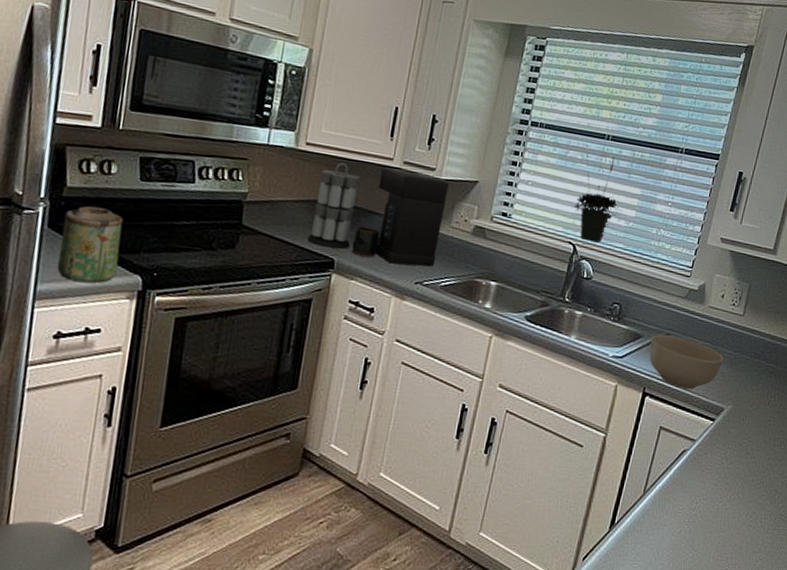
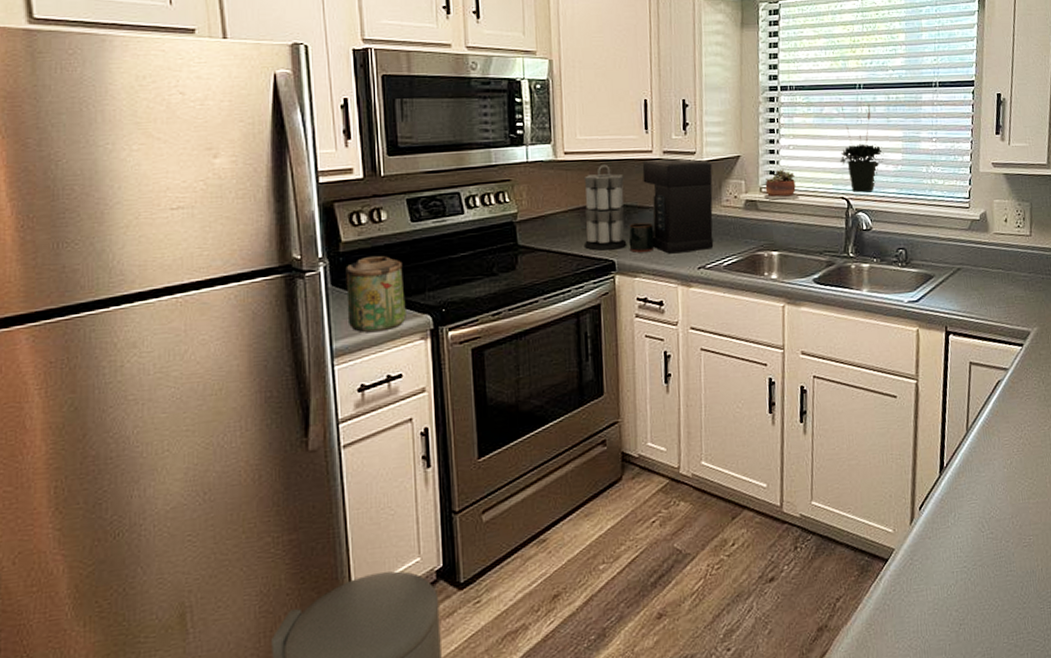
succulent plant: none [493,202,529,235] -> present [763,169,799,200]
bowl: present [649,334,724,389] -> none [942,269,1020,320]

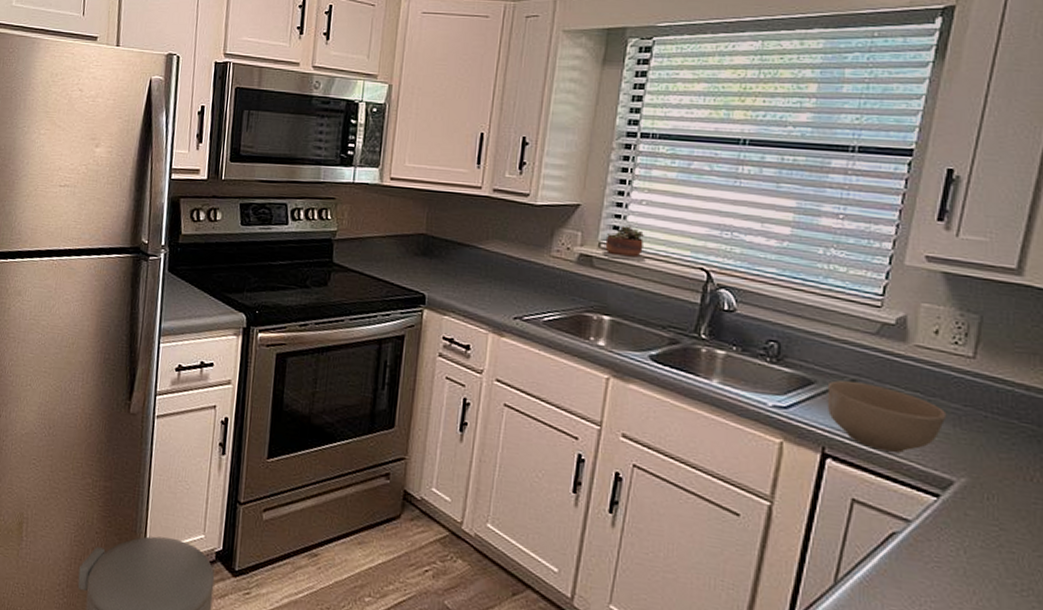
canister: present [346,255,406,333] -> none [176,250,228,321]
spice rack: present [584,164,627,251] -> none [397,194,448,284]
mug: present [628,222,655,252] -> none [442,259,471,291]
coffee maker: present [642,158,714,254] -> none [467,196,546,301]
potted plant: present [839,104,884,193] -> none [703,163,766,268]
bowl: none [942,269,1020,320] -> present [827,380,947,453]

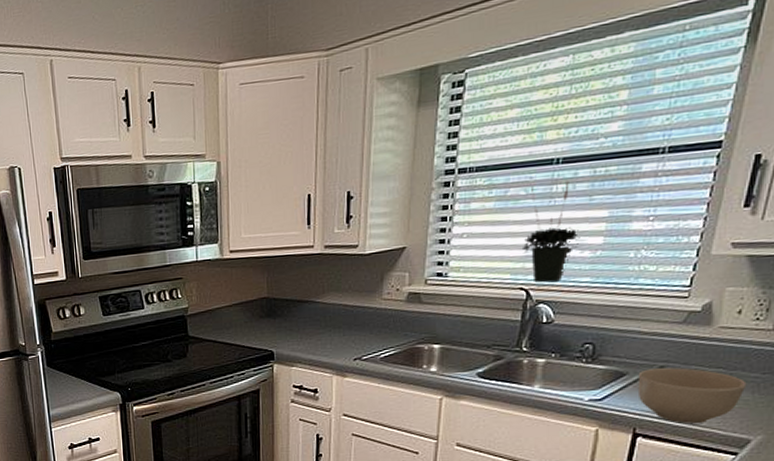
succulent plant: present [601,225,646,261] -> none [428,260,469,292]
potted plant: none [703,163,766,268] -> present [521,181,580,284]

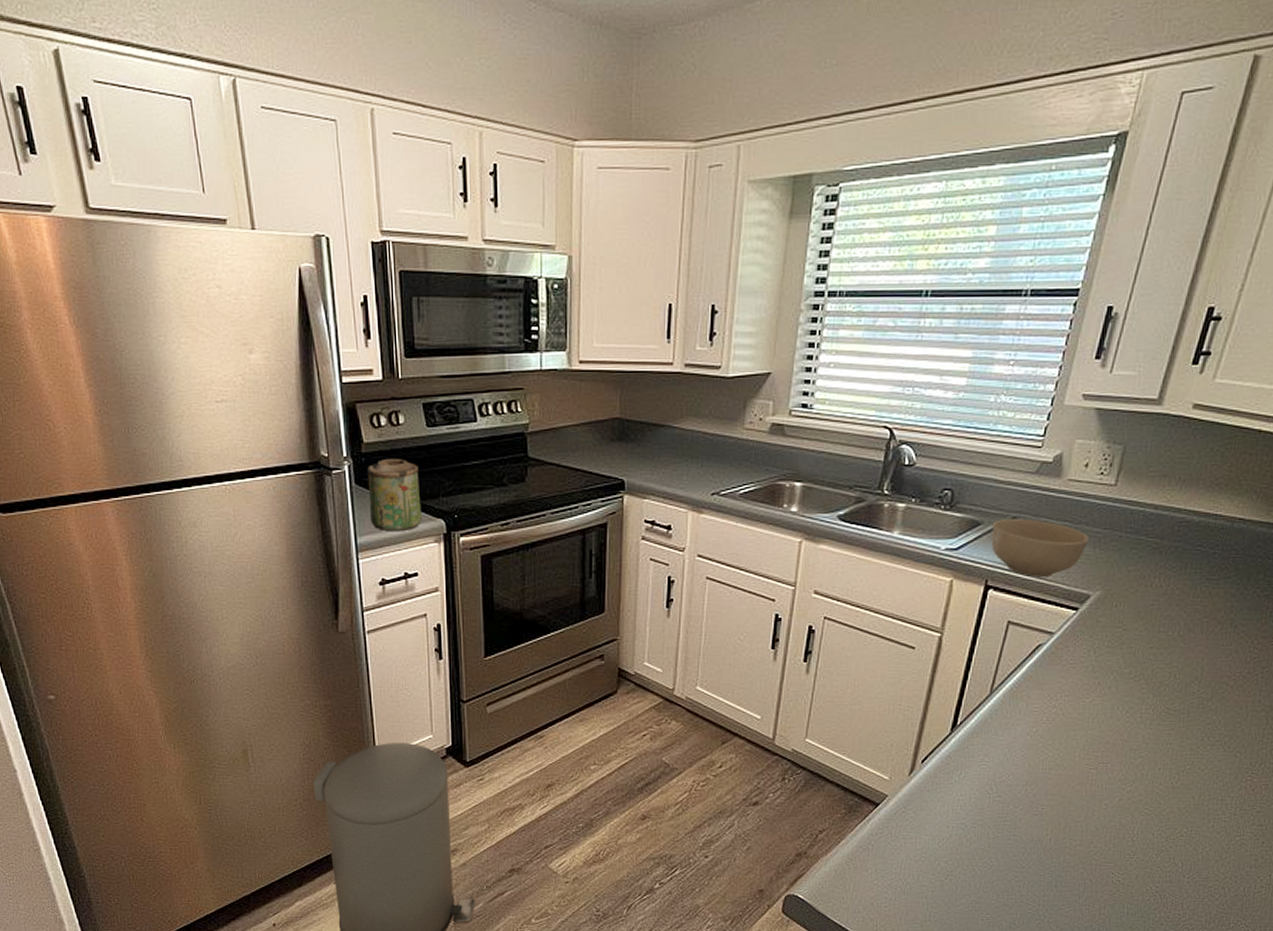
canister: none [56,343,101,405] -> present [367,458,422,532]
potted plant: present [521,181,580,284] -> none [887,315,945,423]

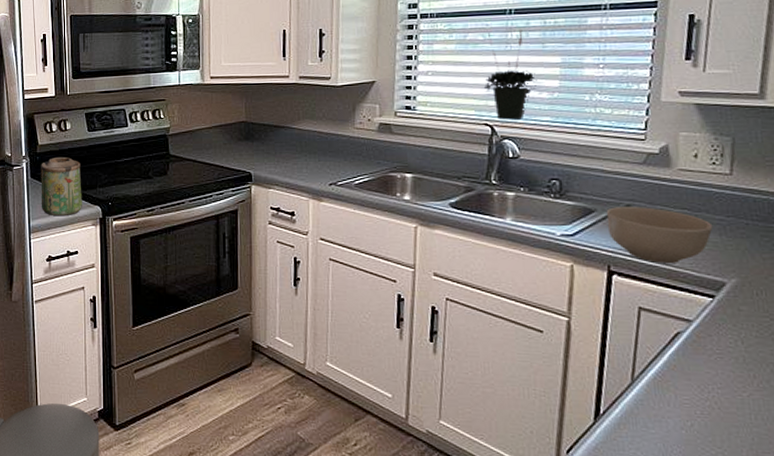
potted plant: none [887,315,945,423] -> present [483,29,537,120]

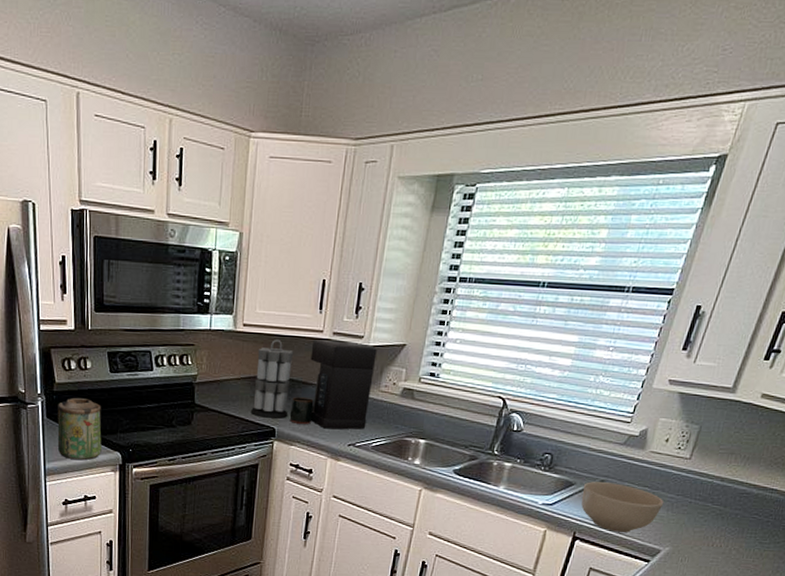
spice rack: none [226,87,263,163] -> present [251,339,294,419]
mug: none [264,140,288,166] -> present [289,397,314,424]
coffee maker: none [279,83,347,170] -> present [310,339,377,430]
potted plant: present [483,29,537,120] -> none [504,304,553,395]

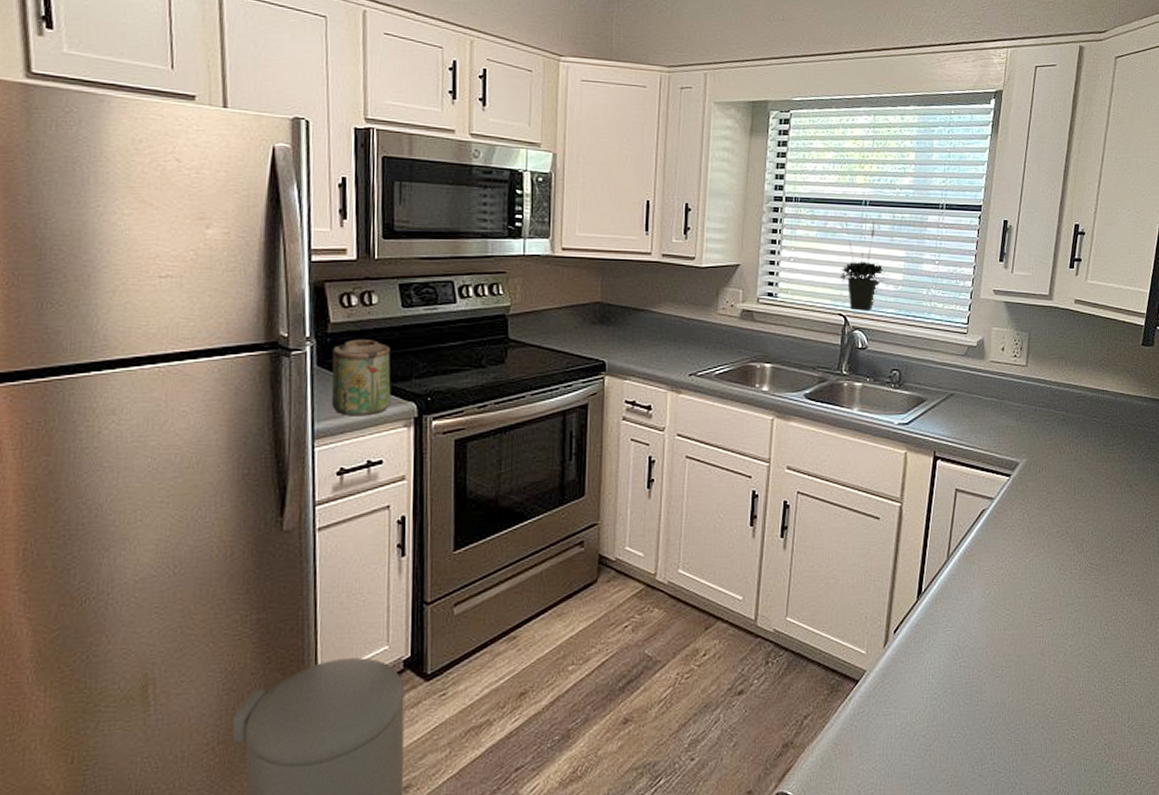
spice rack: present [251,339,294,419] -> none [576,263,621,350]
mug: present [289,397,314,424] -> none [621,325,647,354]
coffee maker: present [310,339,377,430] -> none [640,262,710,358]
potted plant: none [504,304,553,395] -> present [839,221,885,311]
bowl: present [581,481,664,532] -> none [934,396,1012,447]

